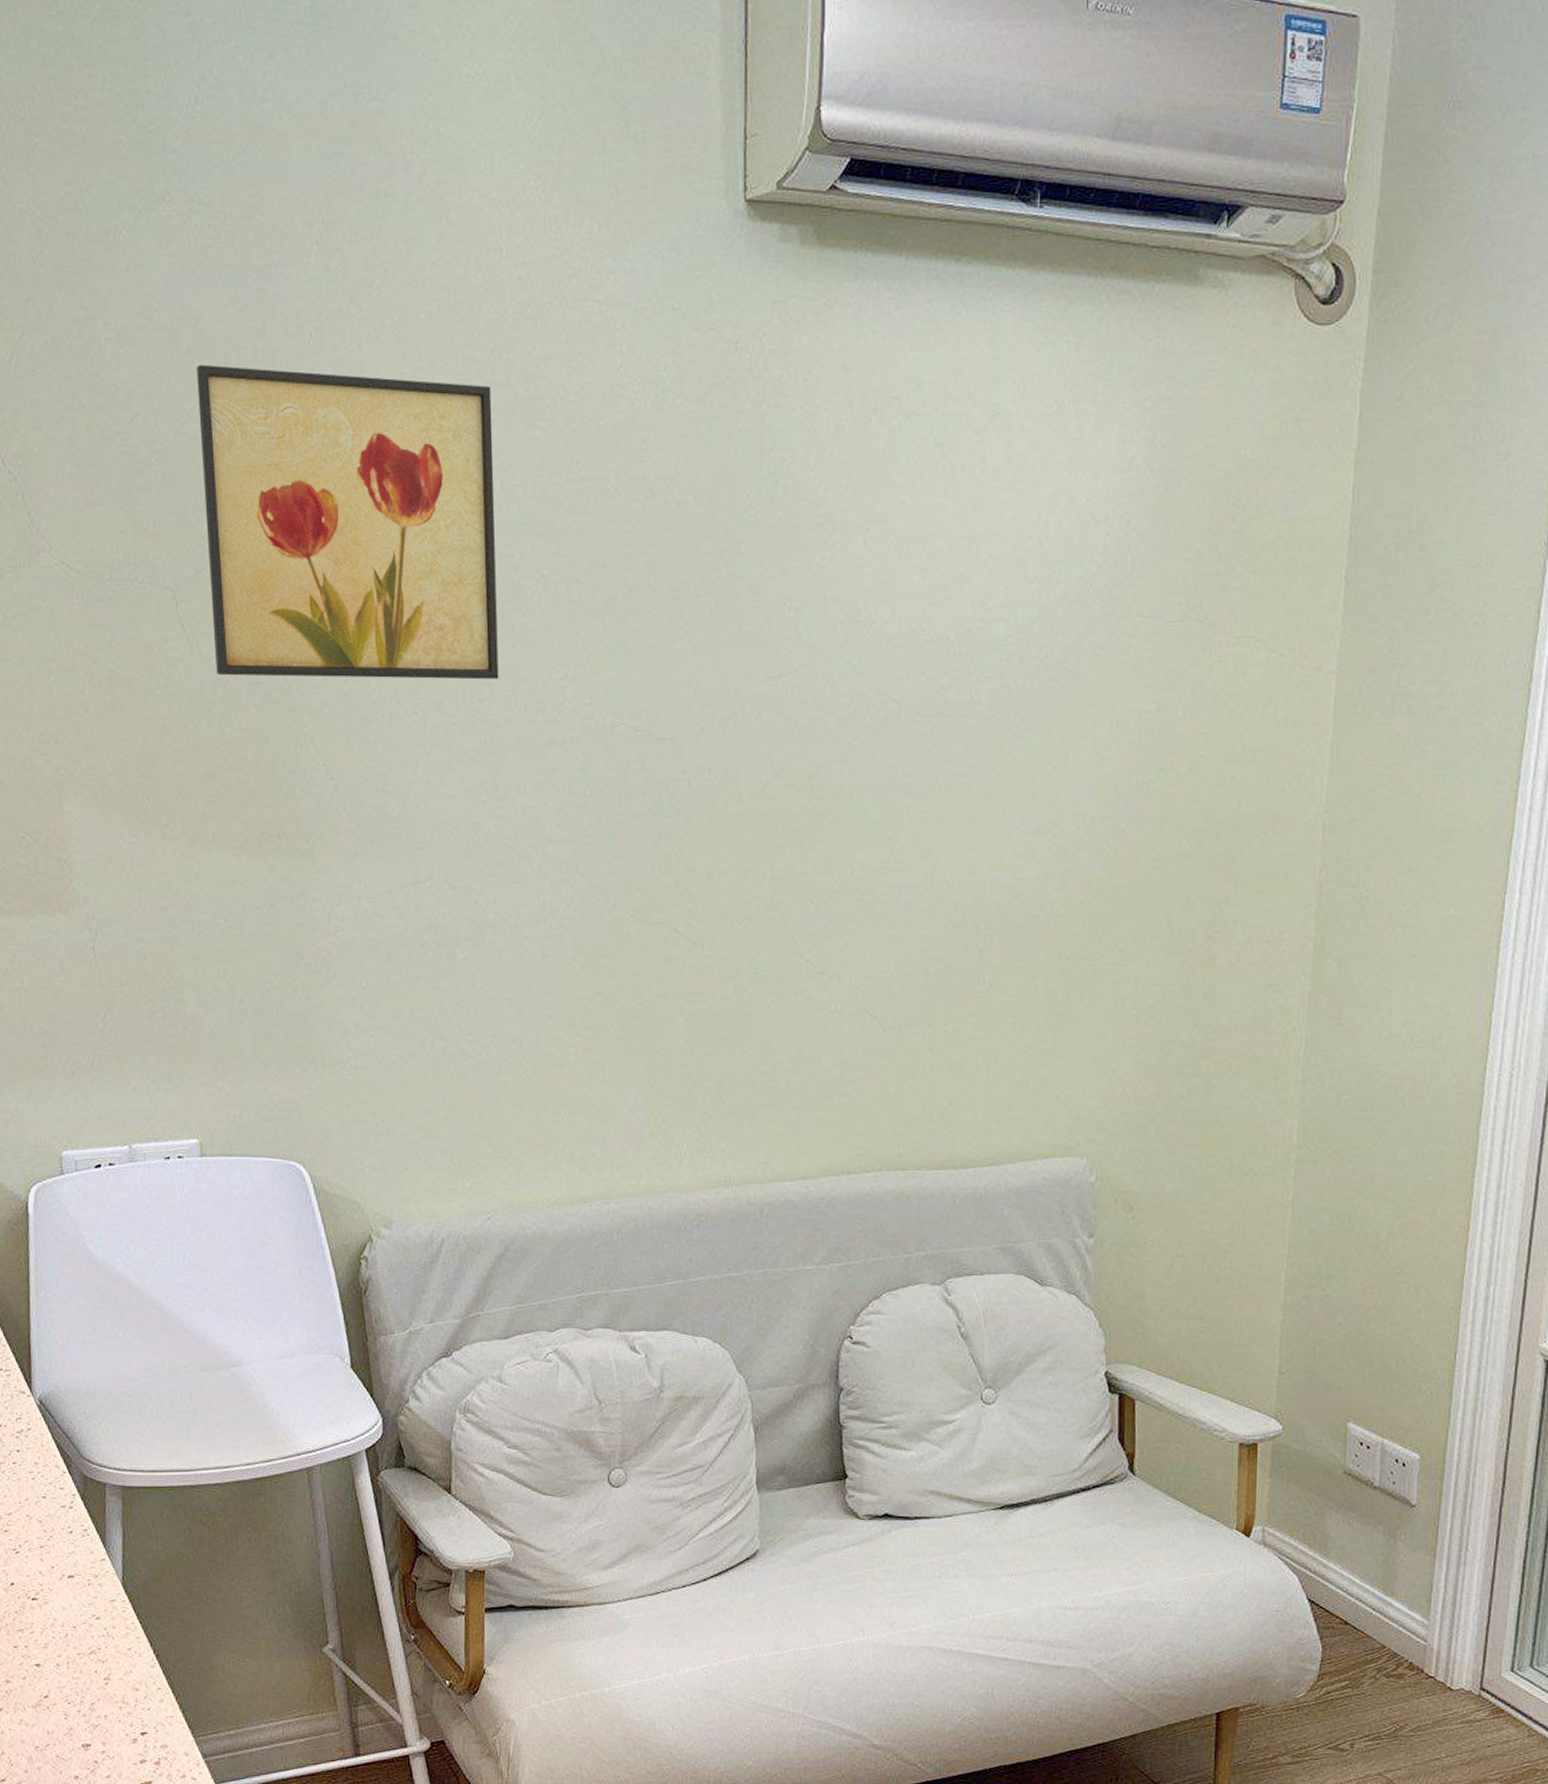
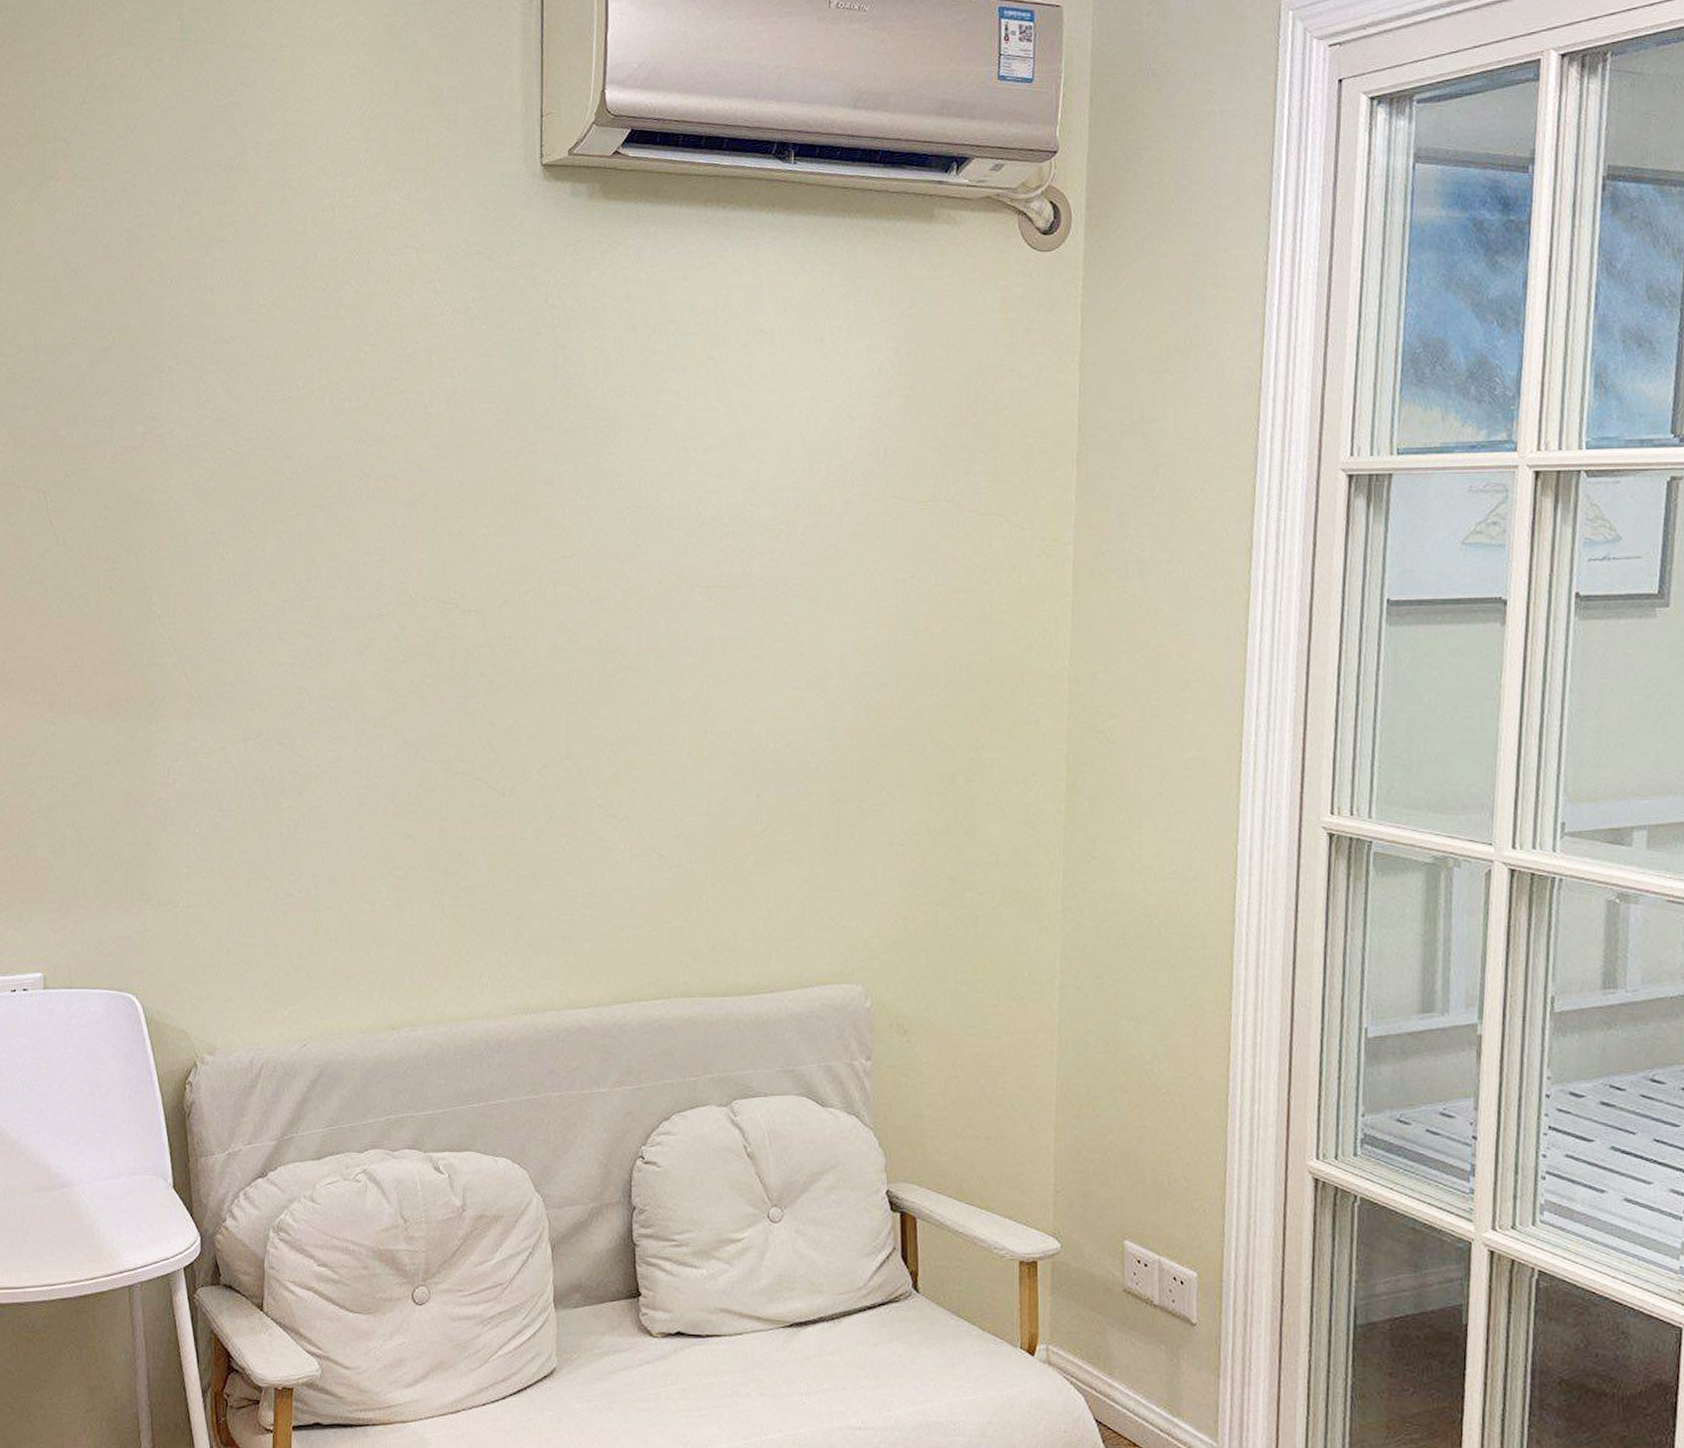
wall art: present [196,364,499,680] -> none [73,307,325,563]

